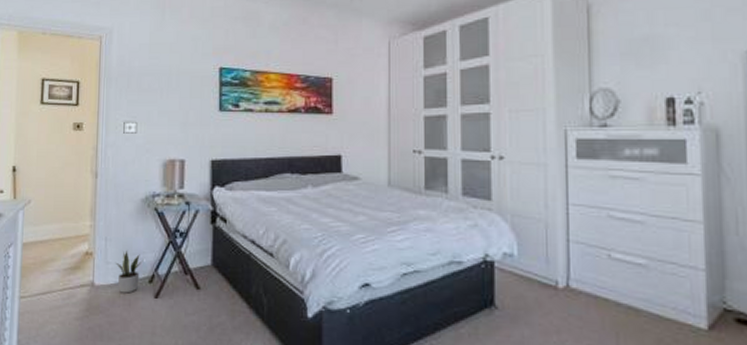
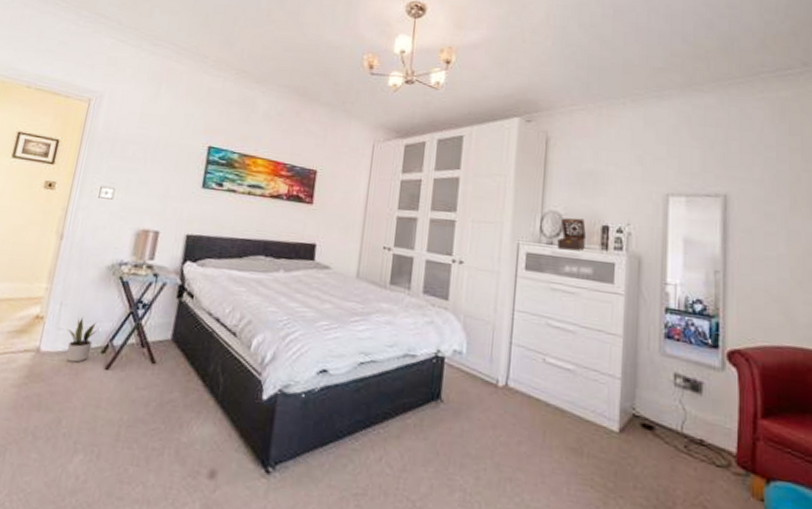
jewelry box: none [612,93,648,131] -> present [557,218,587,251]

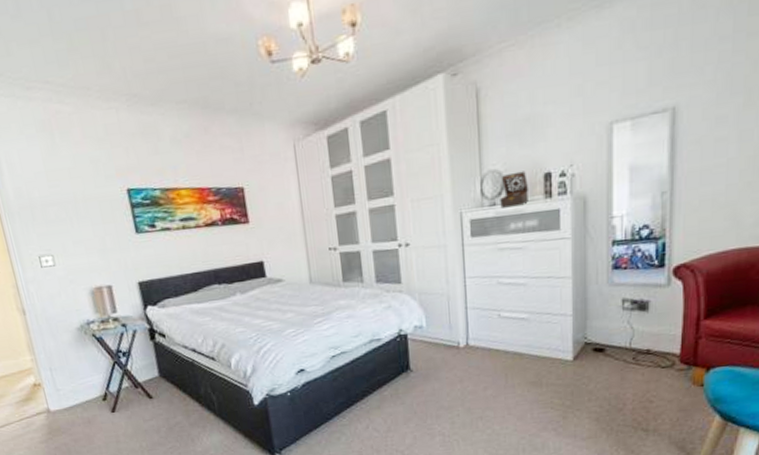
potted plant: present [66,317,100,363] -> none [65,376,94,414]

